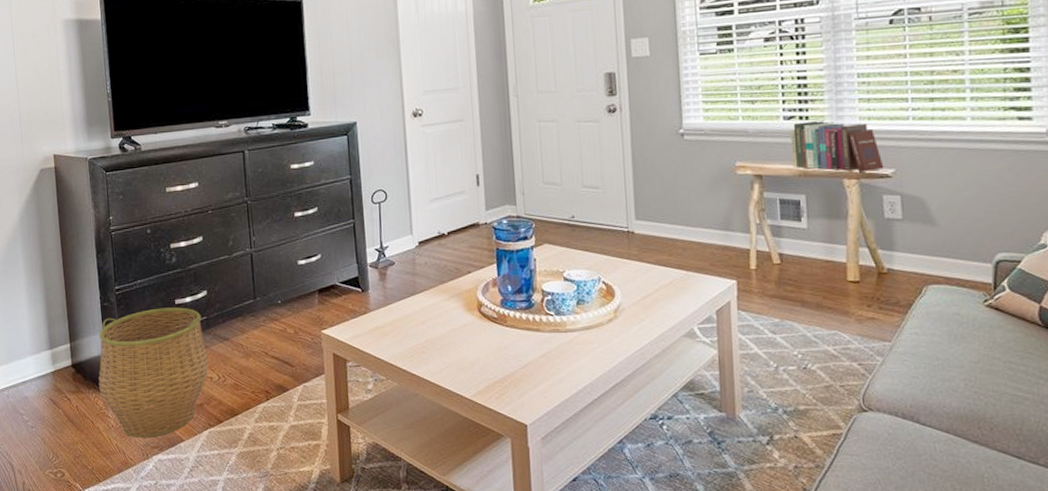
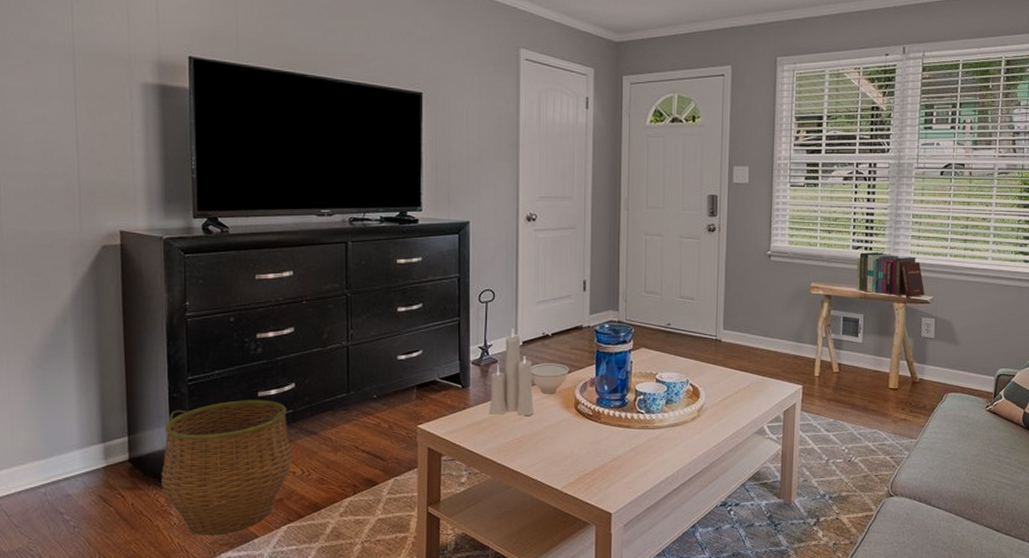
candle: none [389,229,436,320] -> present [489,328,534,417]
bowl: none [429,263,469,296] -> present [531,363,569,394]

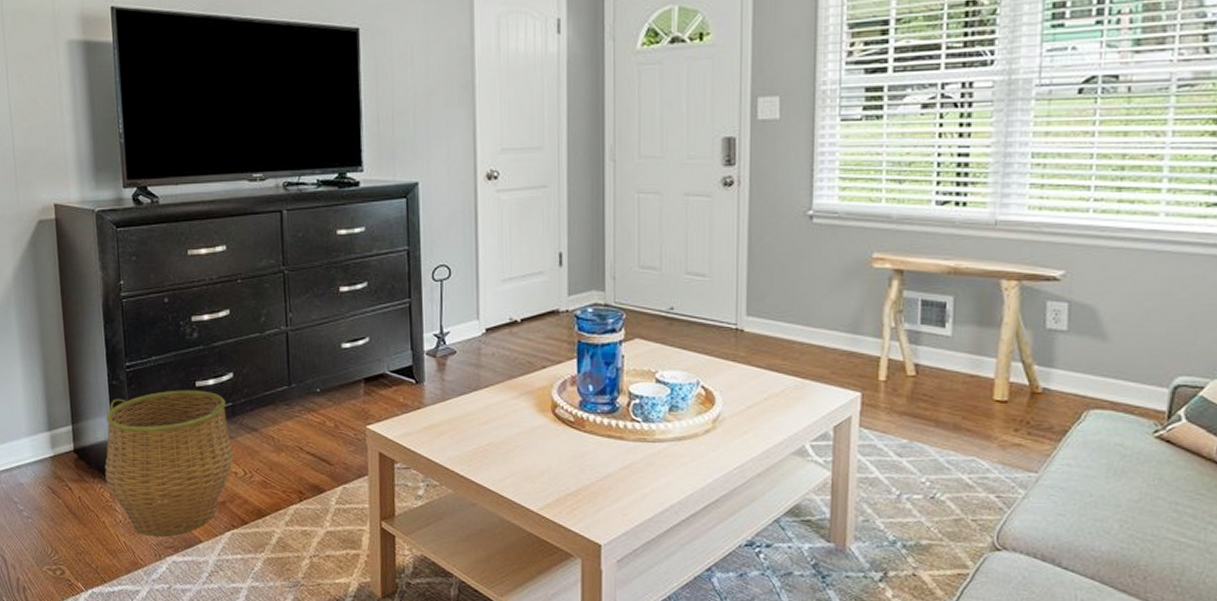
candle: present [489,328,534,417] -> none [448,312,501,420]
bowl: present [531,363,569,394] -> none [497,356,544,394]
books: present [855,252,925,297] -> none [941,209,1052,272]

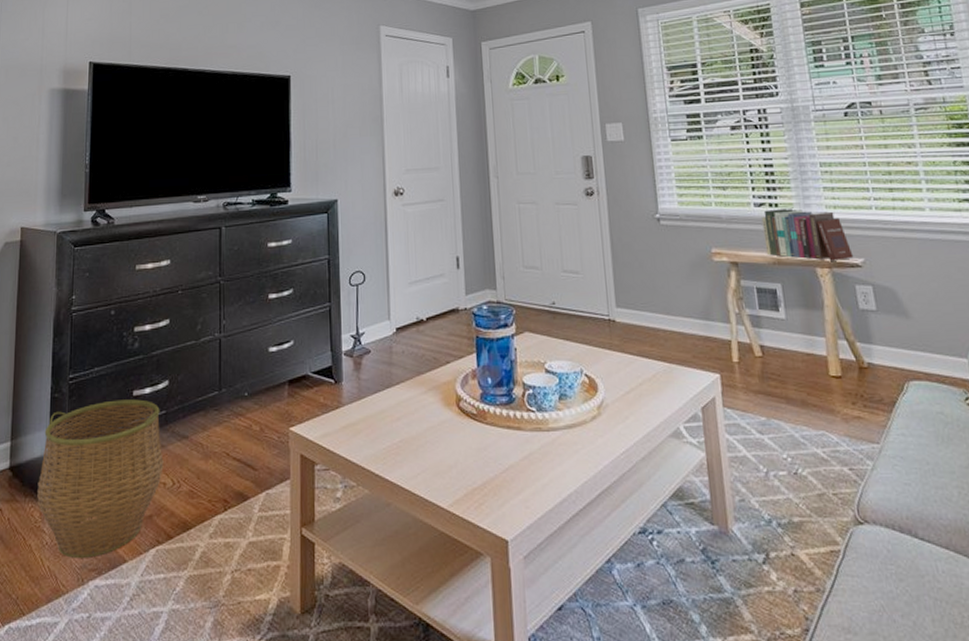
books: none [941,209,1052,272] -> present [761,209,854,261]

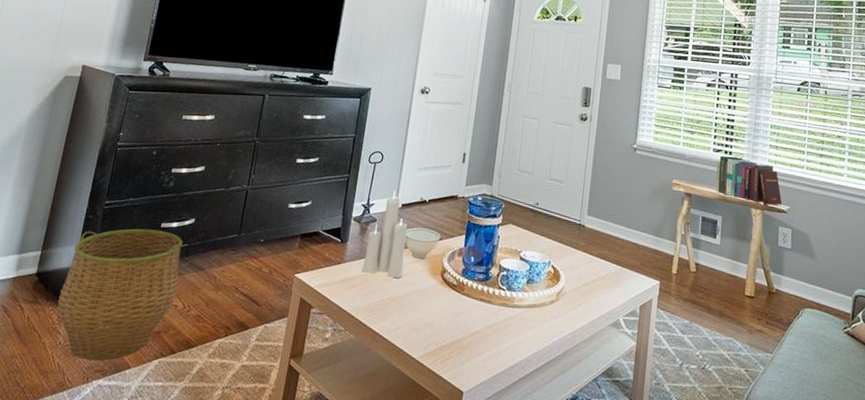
candle: none [363,313,412,417] -> present [361,191,408,279]
bowl: none [406,352,448,389] -> present [404,227,441,259]

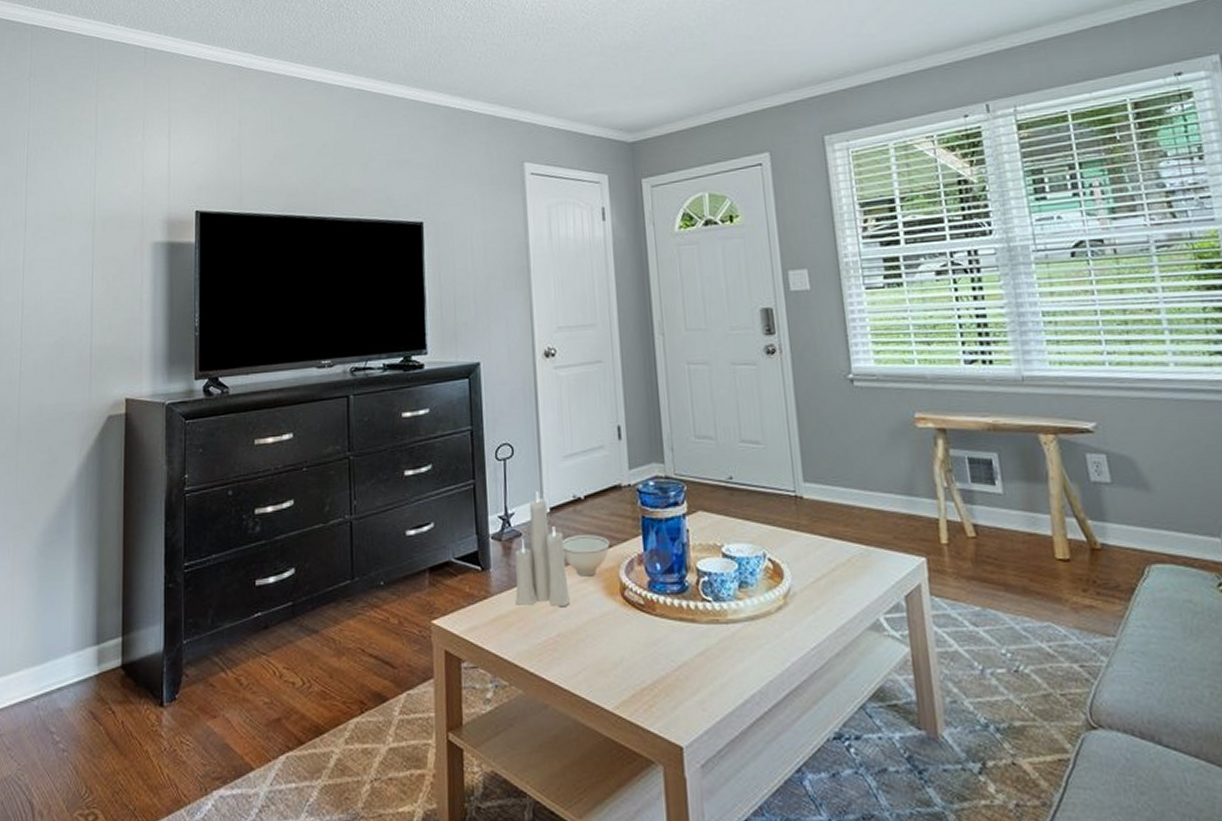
basket: present [57,228,183,361] -> none [153,589,292,765]
books: present [715,155,782,206] -> none [973,366,1084,426]

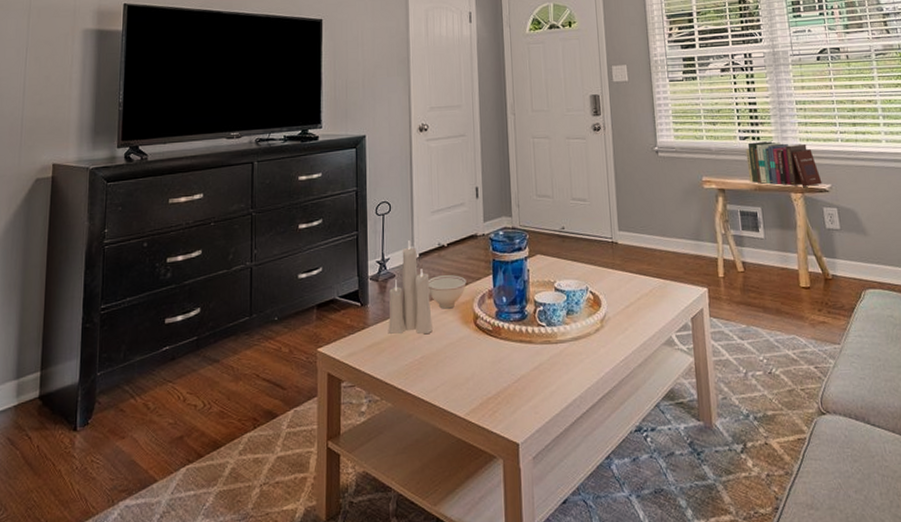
books: none [973,366,1084,426] -> present [745,141,822,187]

